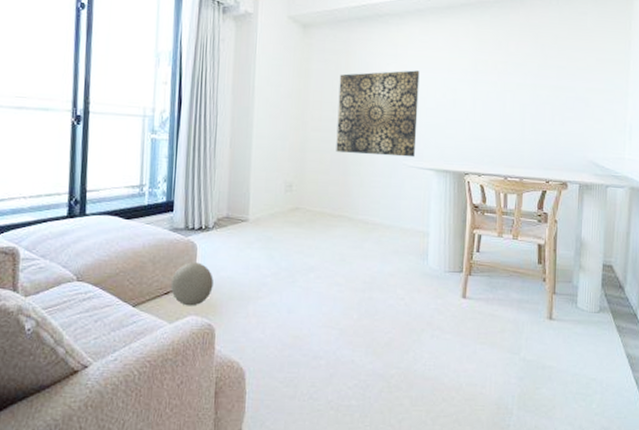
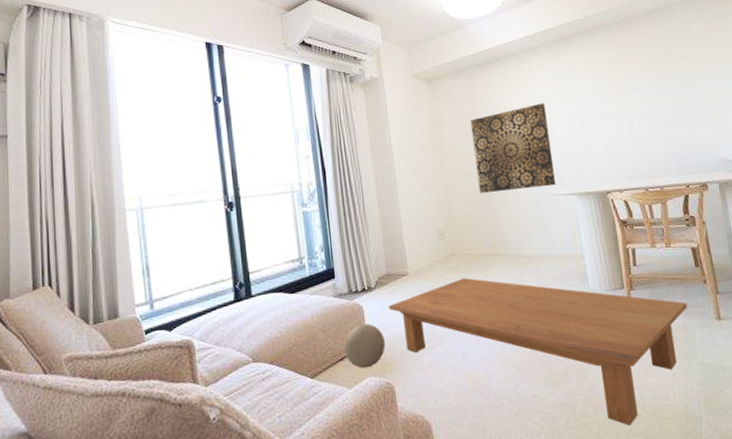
coffee table: none [223,234,522,407] -> present [389,278,687,427]

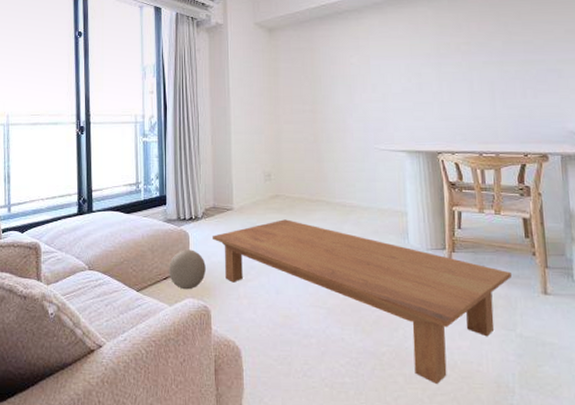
wall art: present [470,103,556,193] -> none [306,59,386,142]

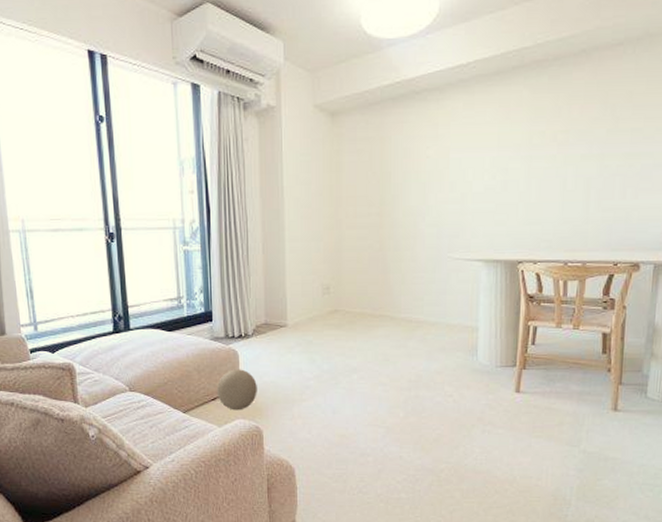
coffee table: present [213,219,511,385] -> none [264,336,582,499]

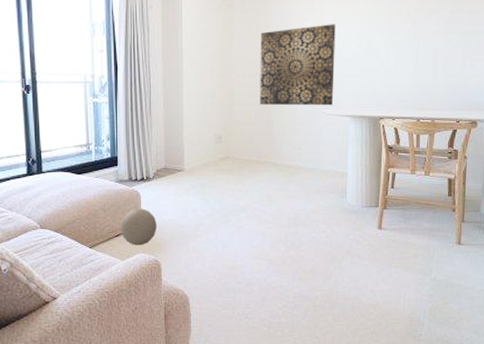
wall art: none [374,151,465,250] -> present [260,24,336,106]

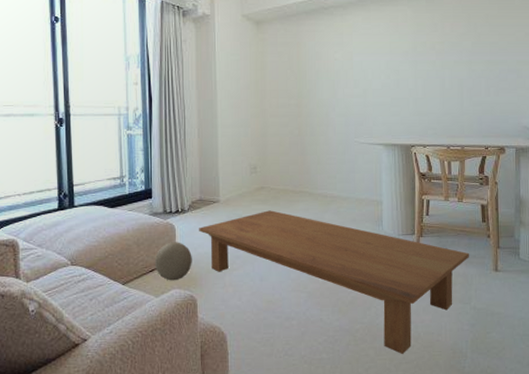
coffee table: none [164,180,433,322] -> present [199,210,469,355]
wall art: present [260,24,336,106] -> none [292,56,366,135]

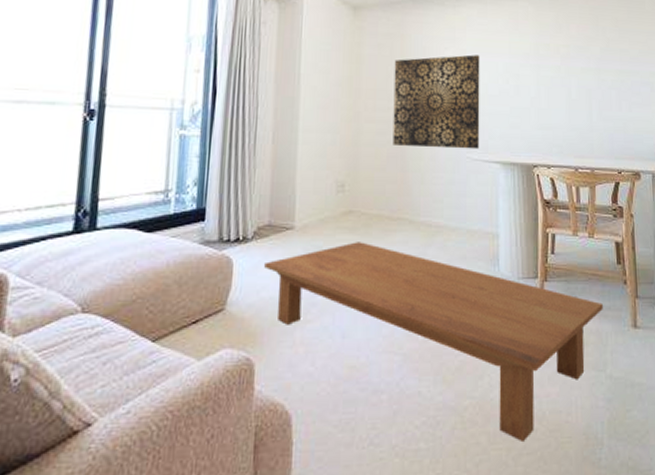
ball: present [154,242,192,281] -> none [200,282,253,337]
wall art: none [292,56,366,135] -> present [393,54,480,150]

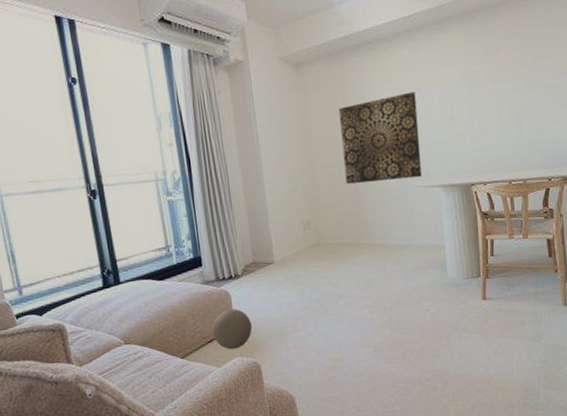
ball: none [200,282,253,337] -> present [212,308,252,350]
coffee table: present [264,242,603,443] -> none [255,266,537,399]

